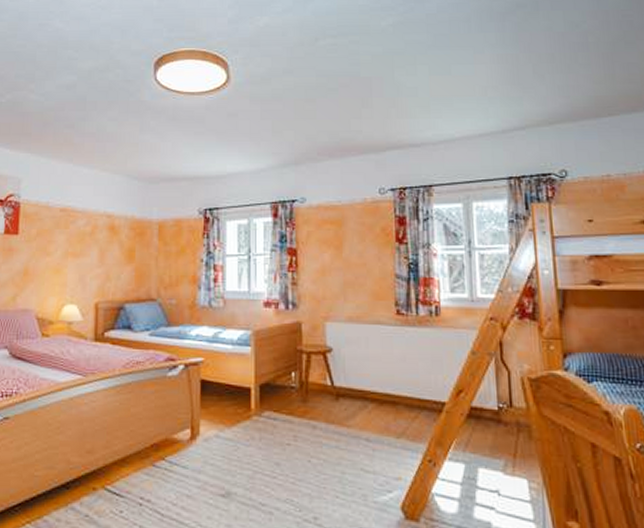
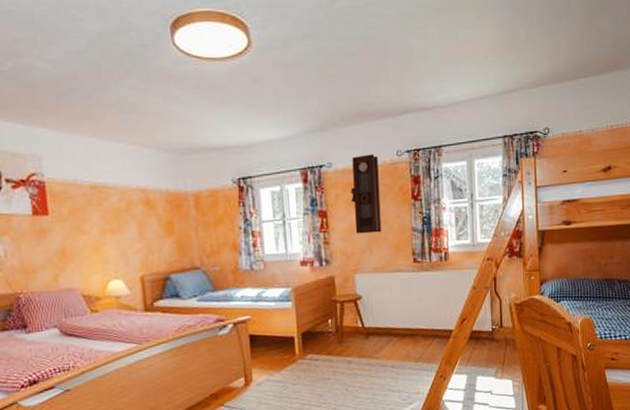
pendulum clock: none [324,191,359,277] -> present [350,154,382,234]

